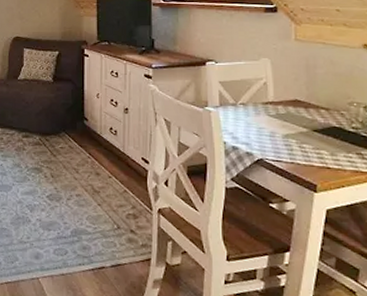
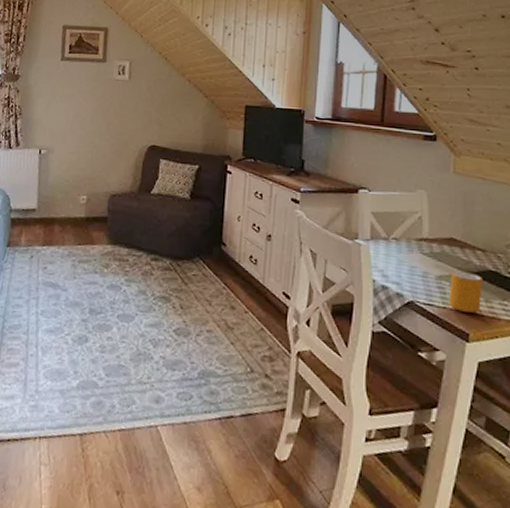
mug: none [295,130,328,166] -> present [448,271,483,313]

